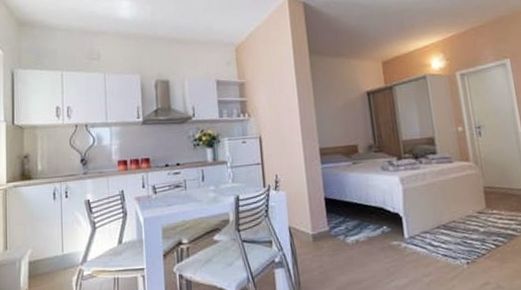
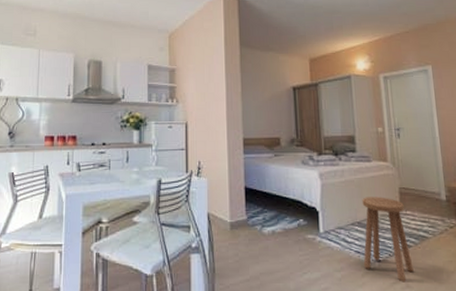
stool: none [446,197,504,283] -> present [362,197,414,282]

